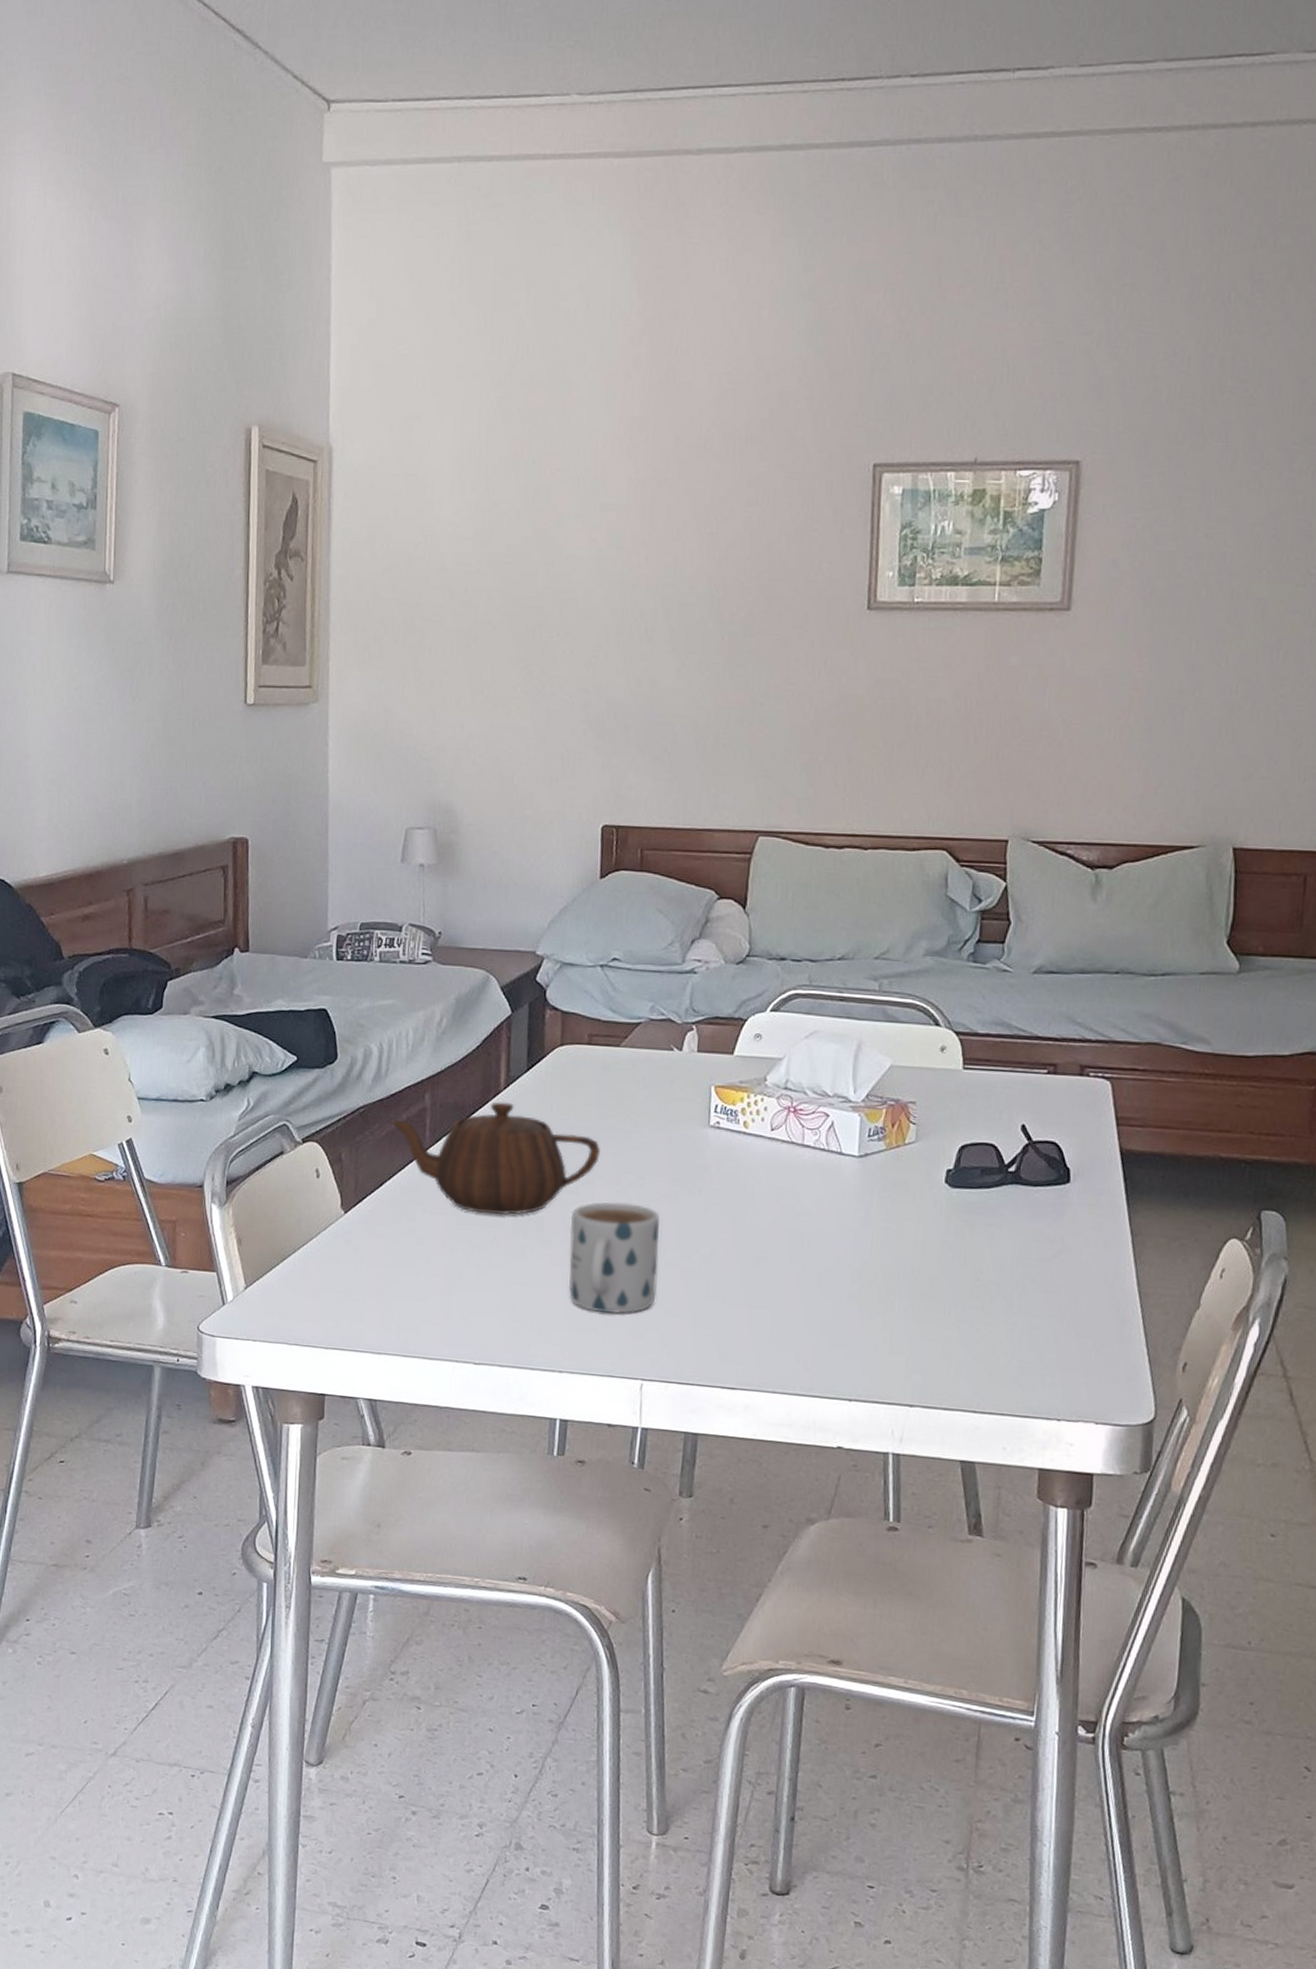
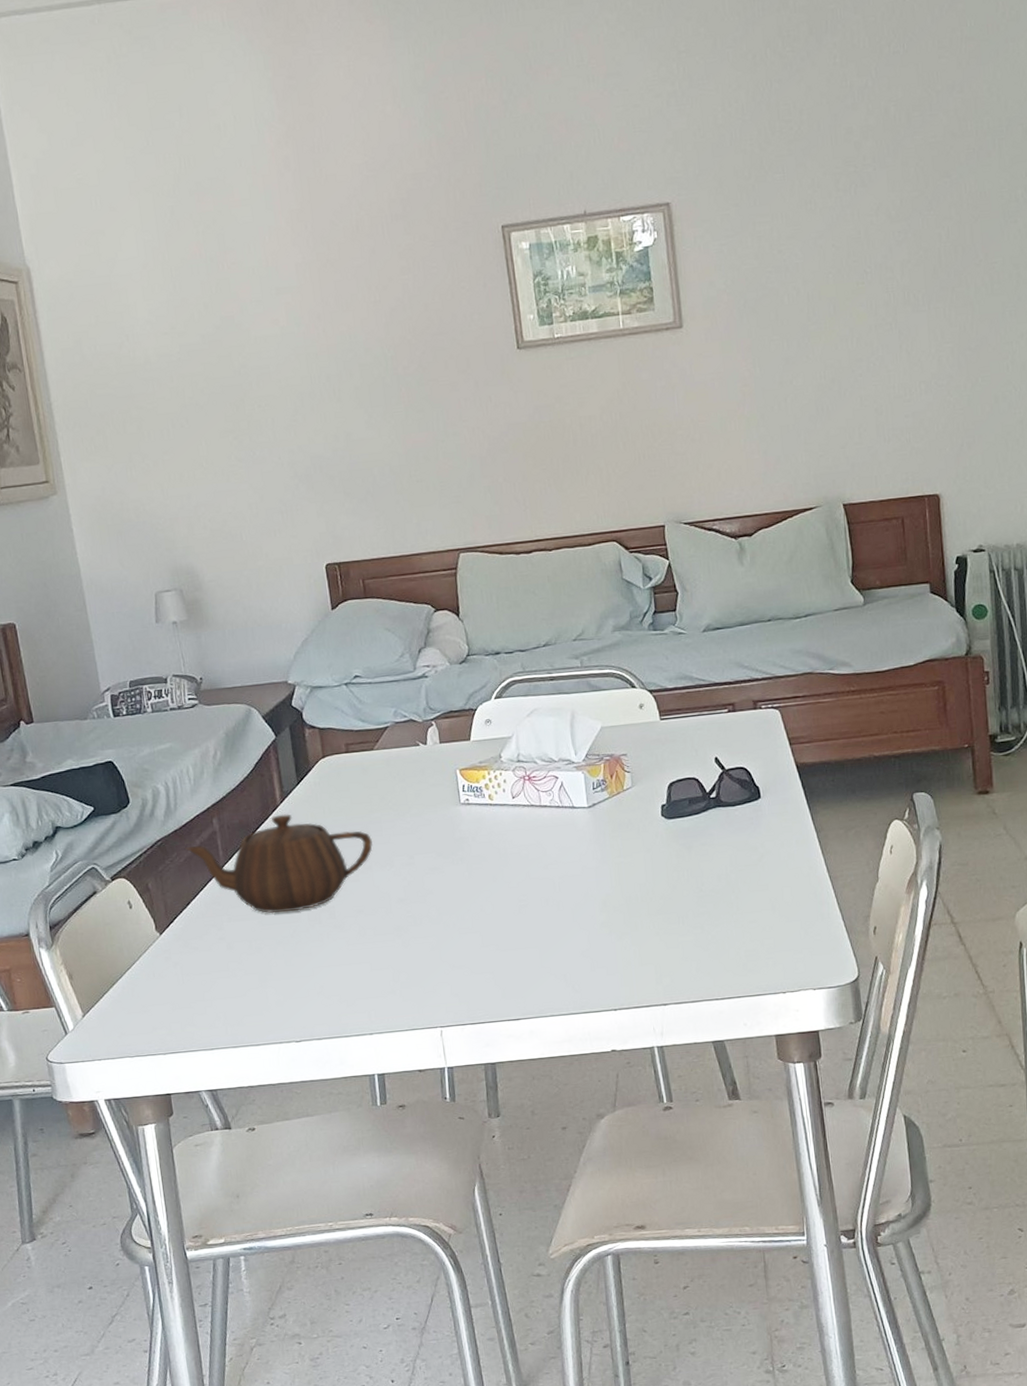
mug: present [569,1202,660,1315] -> none [356,880,441,978]

